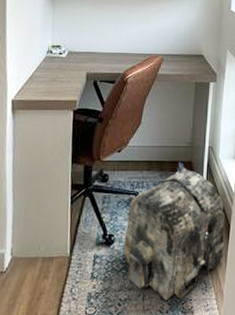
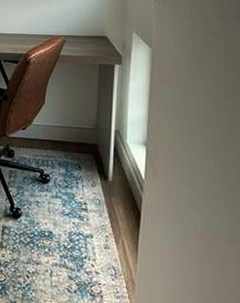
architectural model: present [124,162,225,301] -> none [31,144,135,281]

